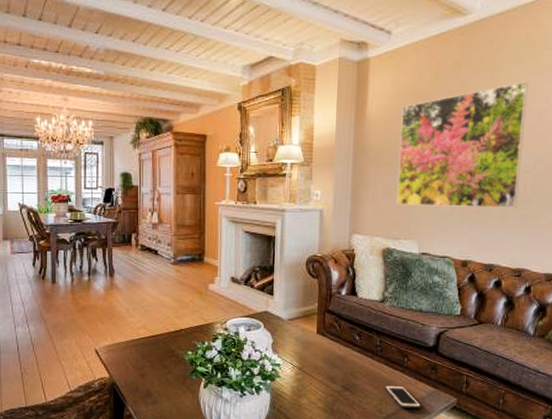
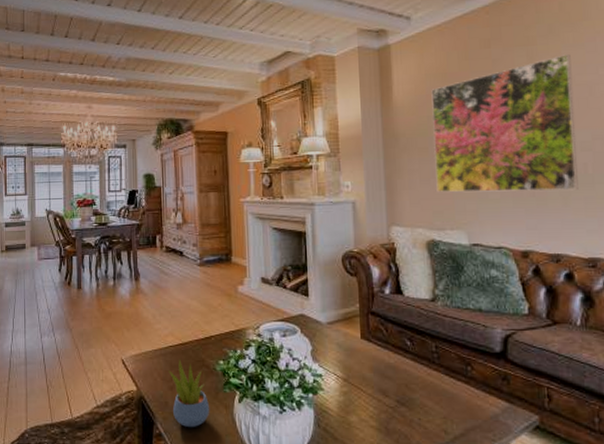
succulent plant: none [140,349,178,409] -> present [168,359,210,427]
cell phone: present [384,385,421,409] -> none [447,400,495,429]

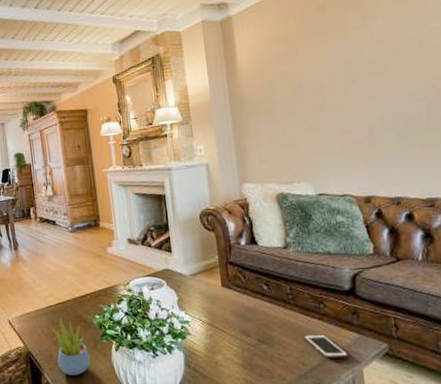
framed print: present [431,54,579,193] -> none [272,11,414,149]
cell phone: none [447,400,495,429] -> present [303,334,349,359]

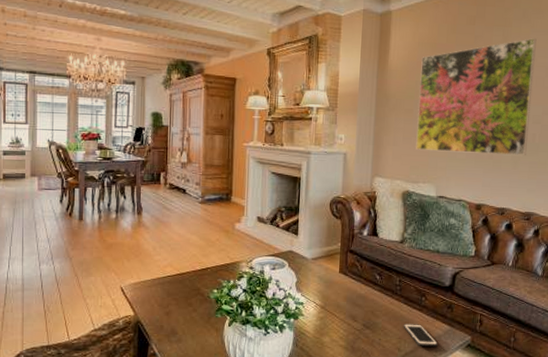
succulent plant: present [51,316,91,375] -> none [165,287,202,347]
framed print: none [272,11,414,149] -> present [416,38,537,156]

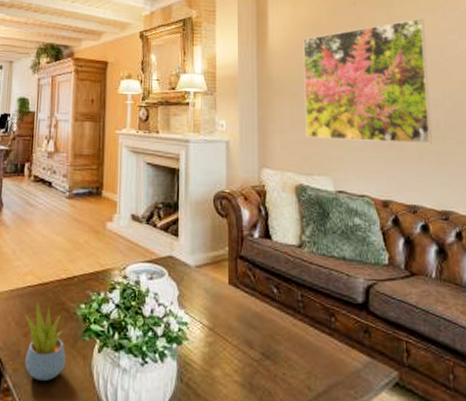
succulent plant: none [165,287,202,347] -> present [24,301,67,381]
cell phone: present [403,324,438,347] -> none [311,353,357,385]

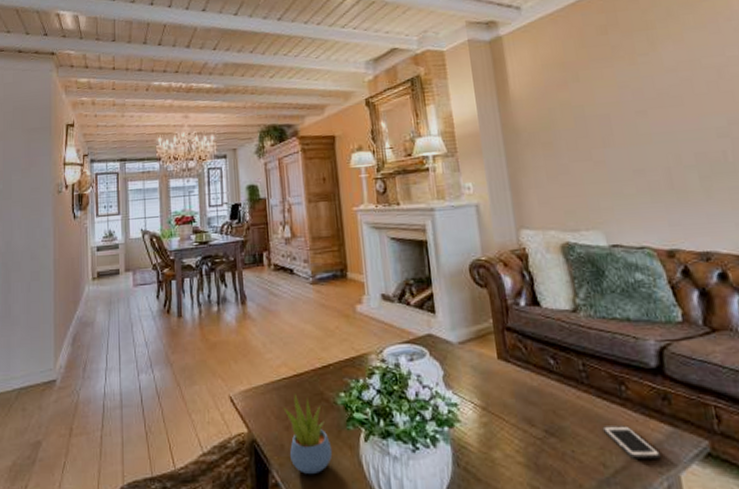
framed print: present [303,18,432,145] -> none [549,37,720,190]
cell phone: none [311,353,357,385] -> present [602,425,661,459]

